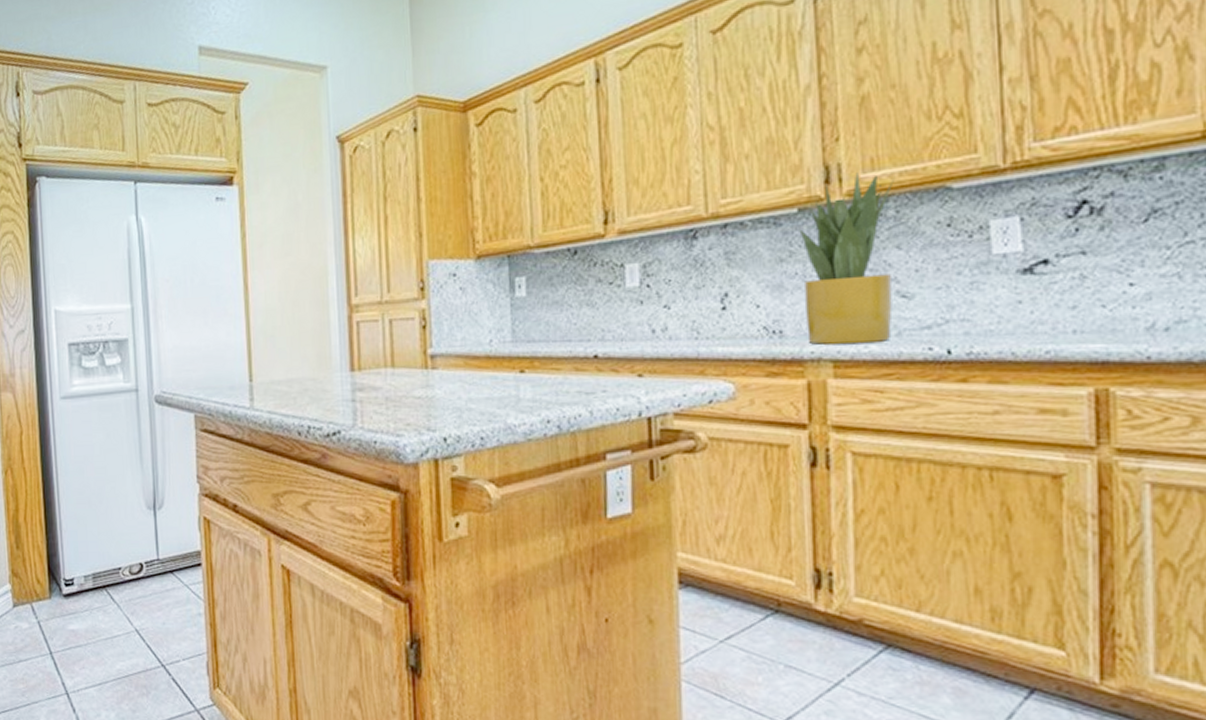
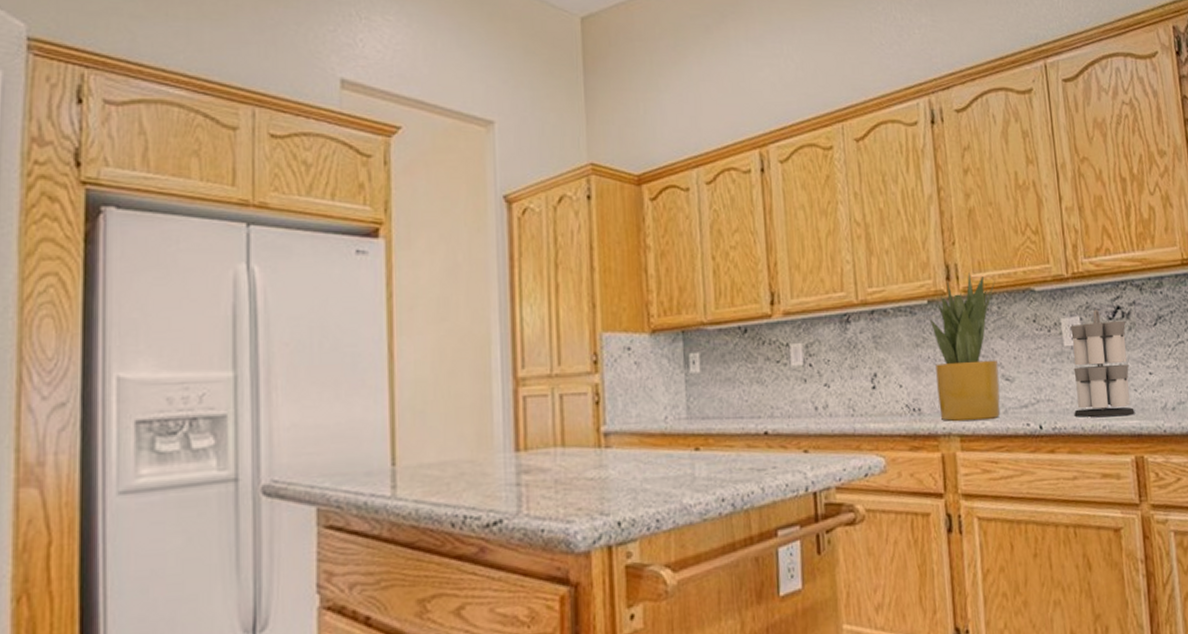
spice rack: none [1001,205,1099,341] -> present [1070,309,1135,418]

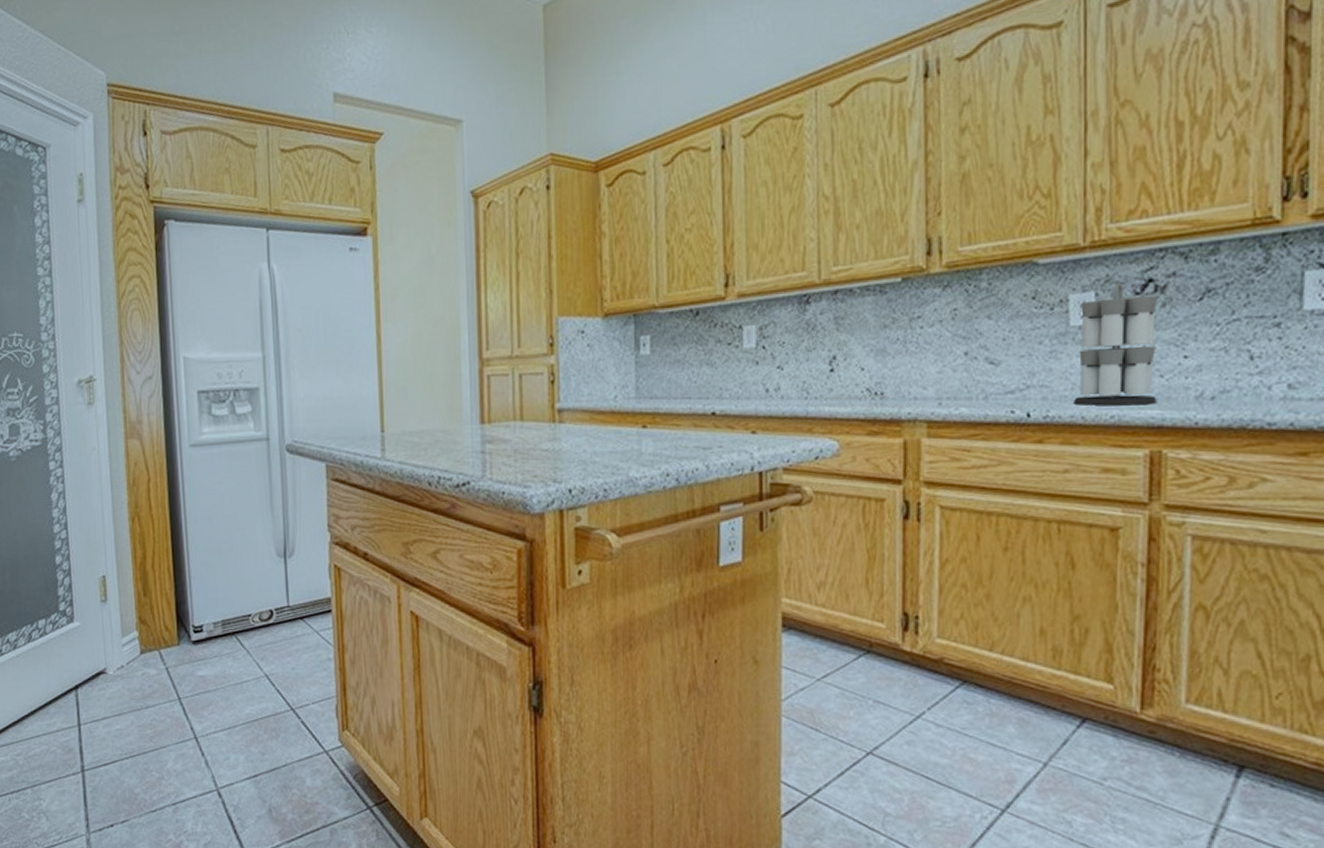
planter: present [929,273,1001,421] -> none [902,246,990,407]

